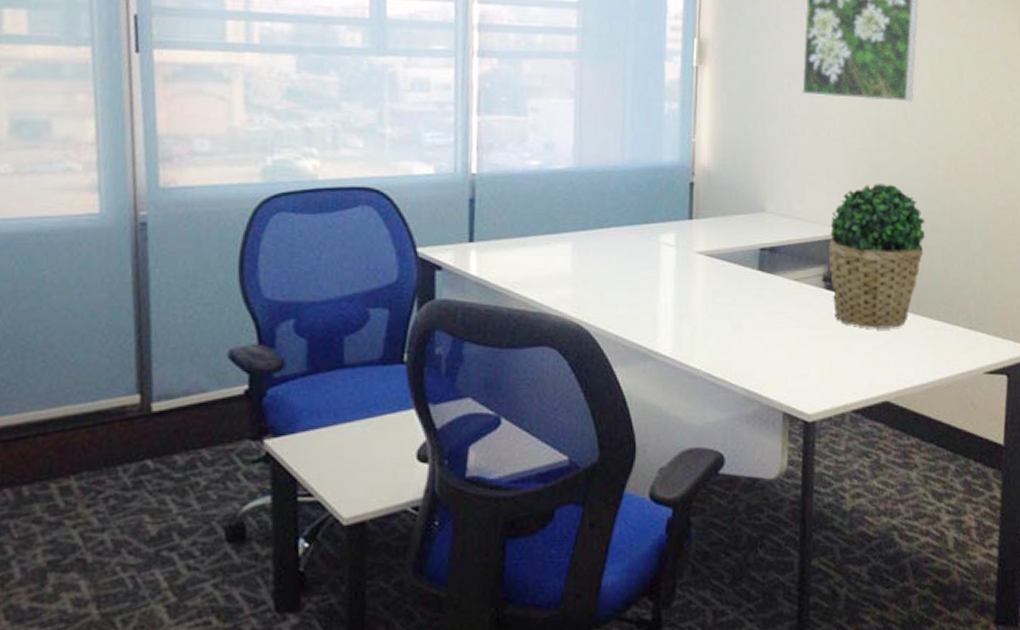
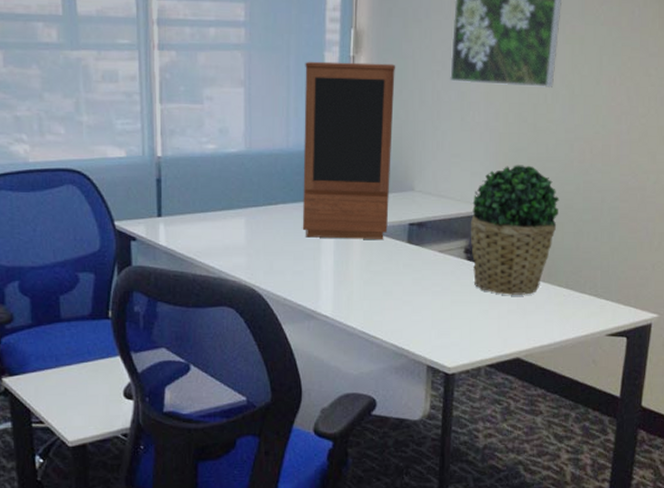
speaker cabinet: none [638,71,744,266] -> present [302,61,396,239]

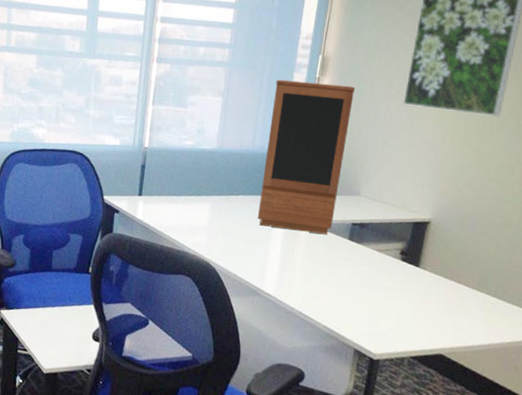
potted plant: present [471,165,560,295] -> none [406,181,496,299]

